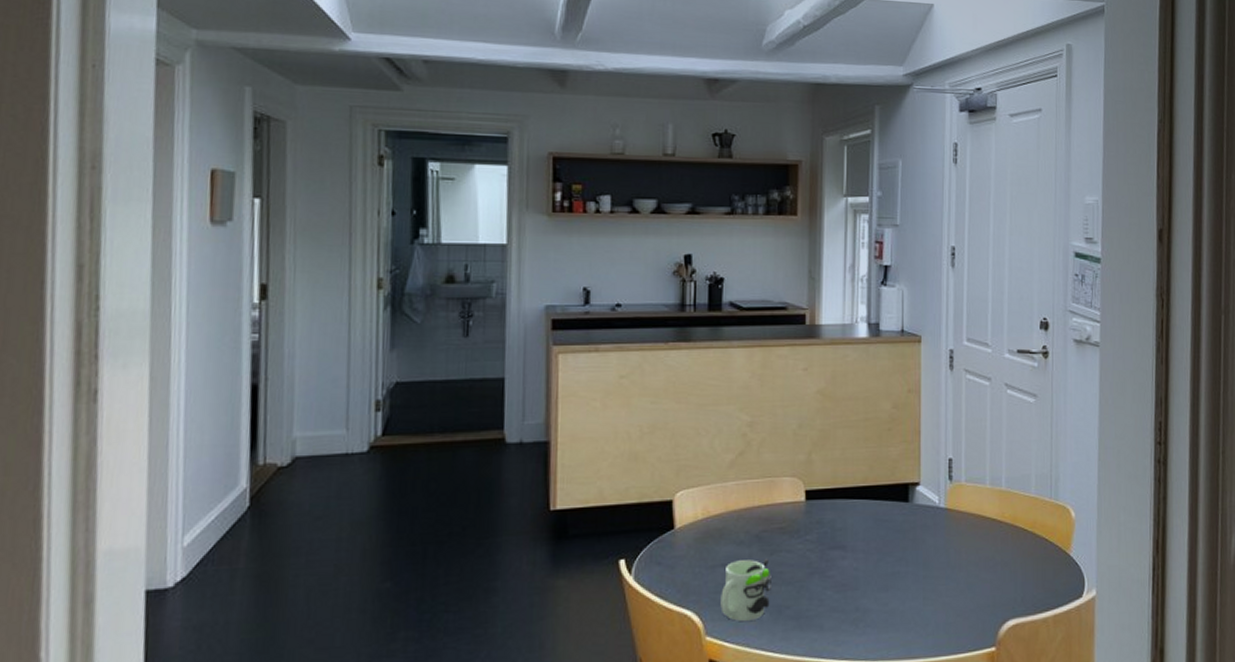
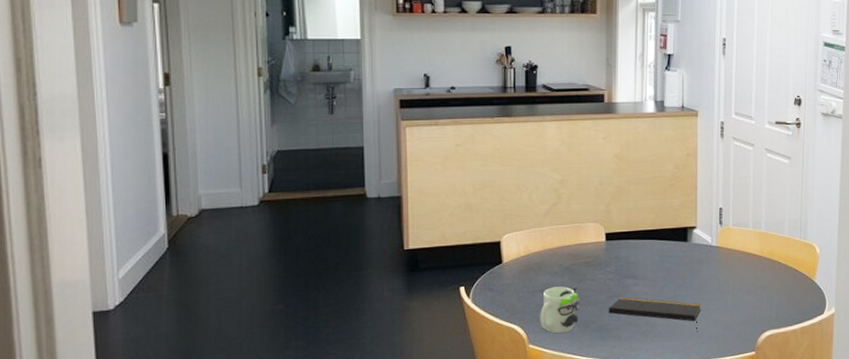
notepad: none [807,573,927,621] -> present [608,296,702,332]

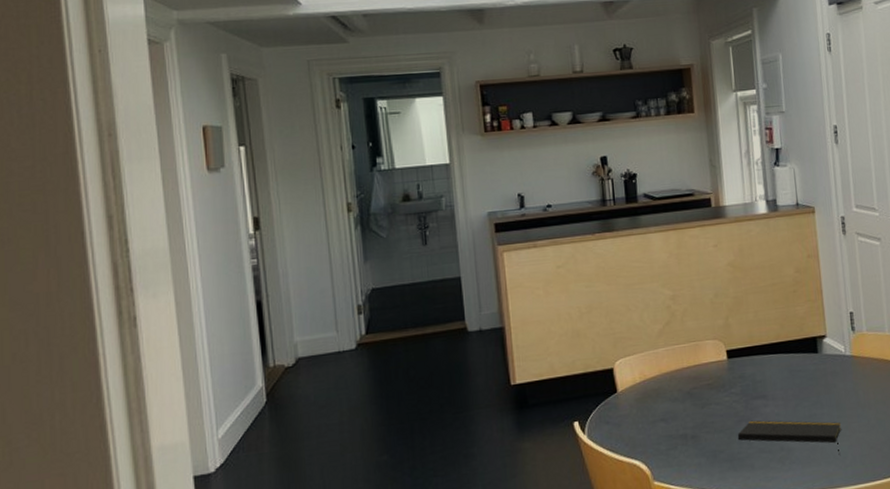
mug: present [540,285,580,333] -> none [663,410,706,467]

